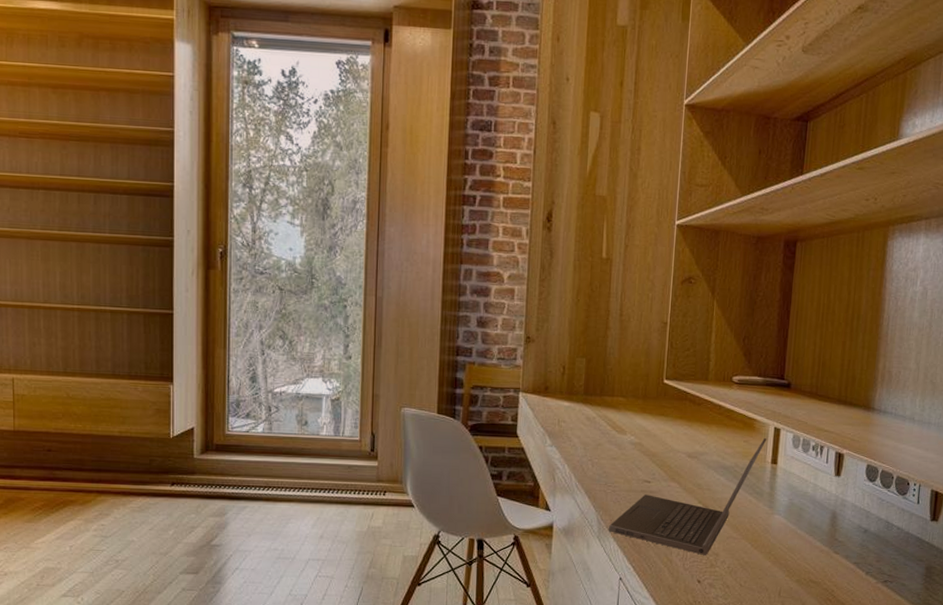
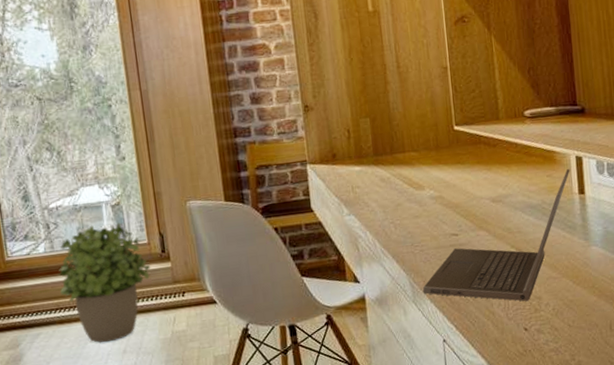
potted plant: none [270,414,359,525] -> present [58,222,151,343]

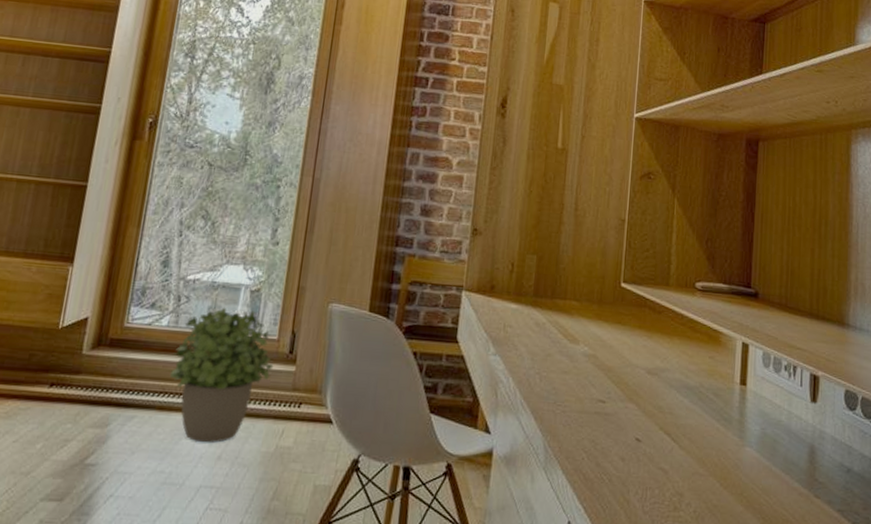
laptop computer: present [422,169,570,301] -> none [556,354,735,495]

